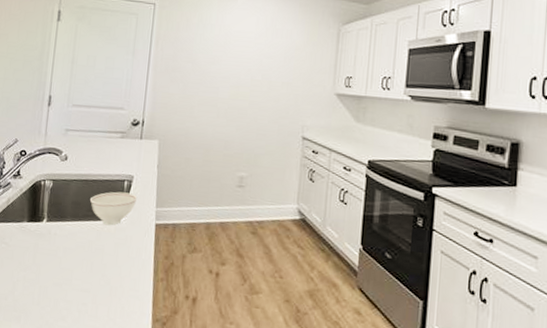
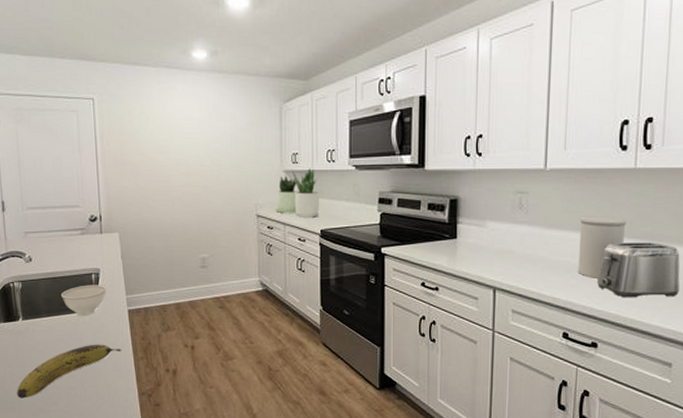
fruit: none [25,257,142,309] -> present [16,344,121,398]
planter: none [322,98,348,140] -> present [275,175,297,214]
planter: none [343,94,371,147] -> present [293,168,320,218]

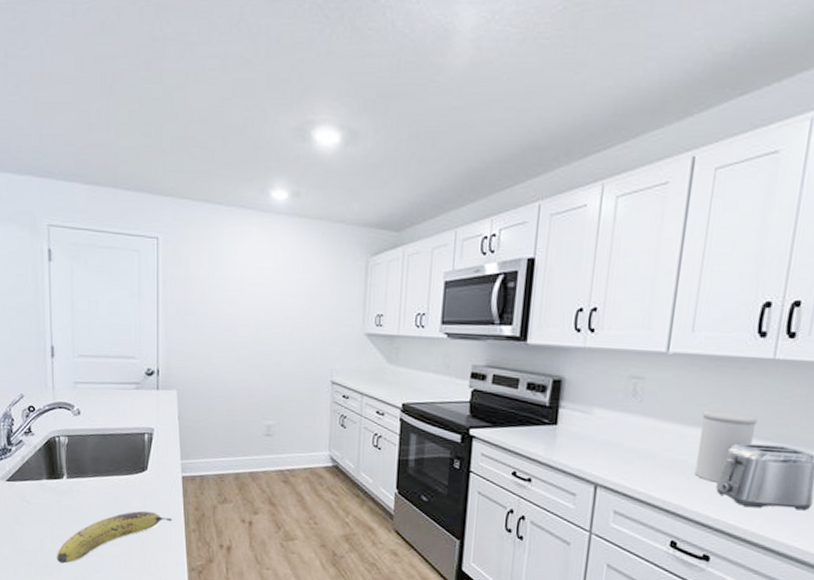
bowl: present [60,285,107,317] -> none [109,445,160,480]
planter: present [275,175,297,214] -> none [353,339,379,383]
planter: present [293,168,320,218] -> none [374,333,405,389]

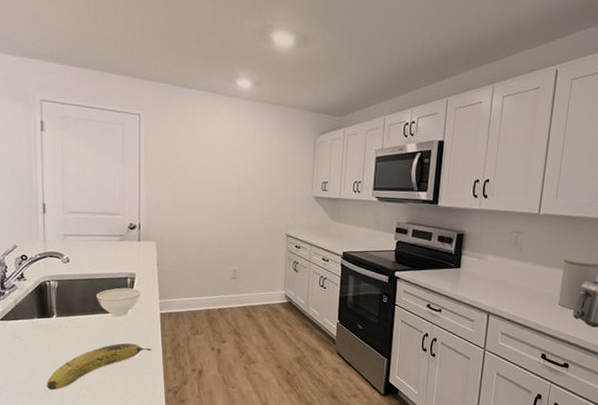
bowl: none [109,445,160,480] -> present [96,288,141,317]

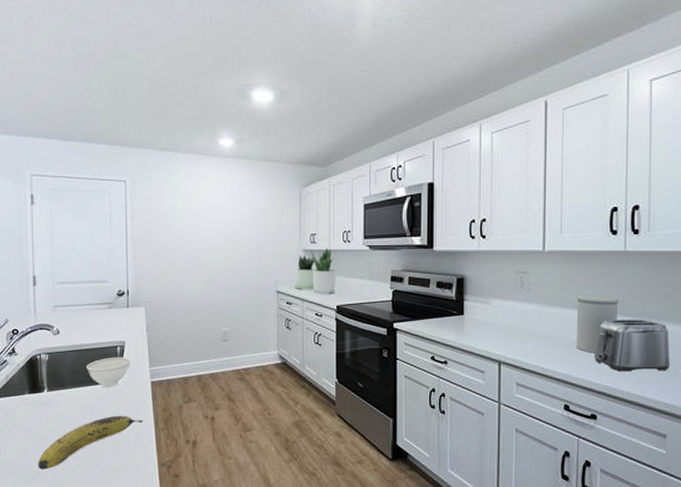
planter: none [303,201,325,236] -> present [294,254,315,290]
planter: none [321,196,345,241] -> present [311,248,336,294]

